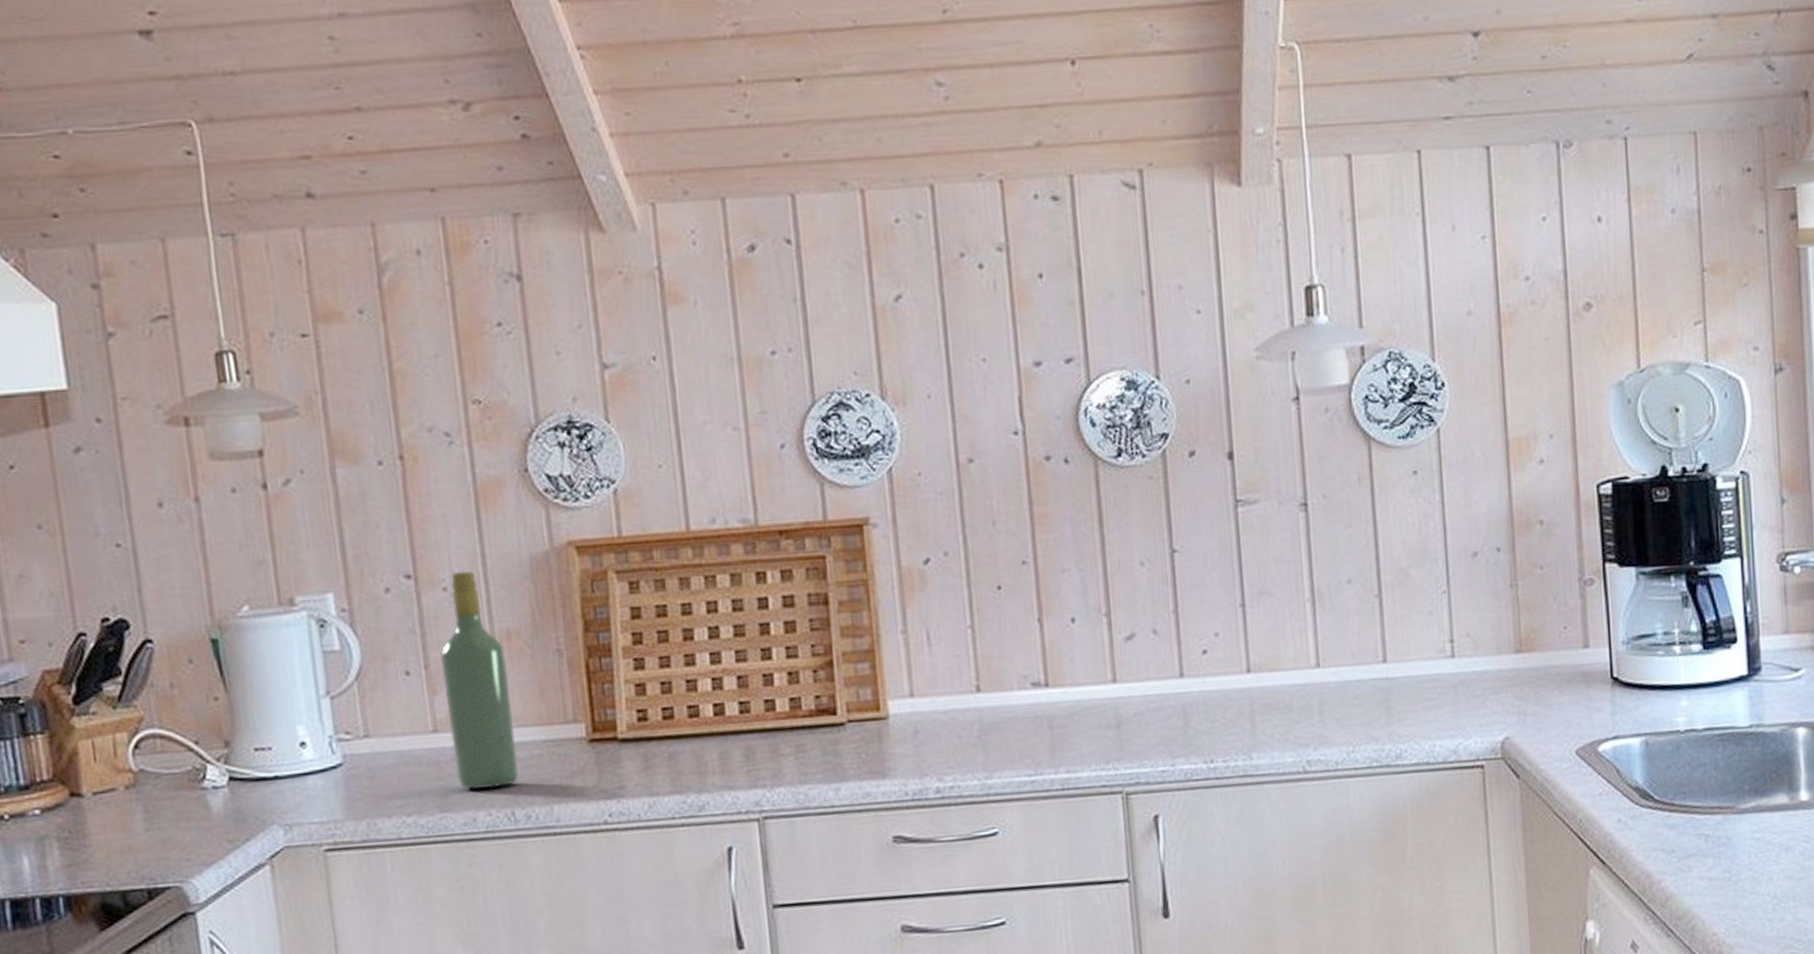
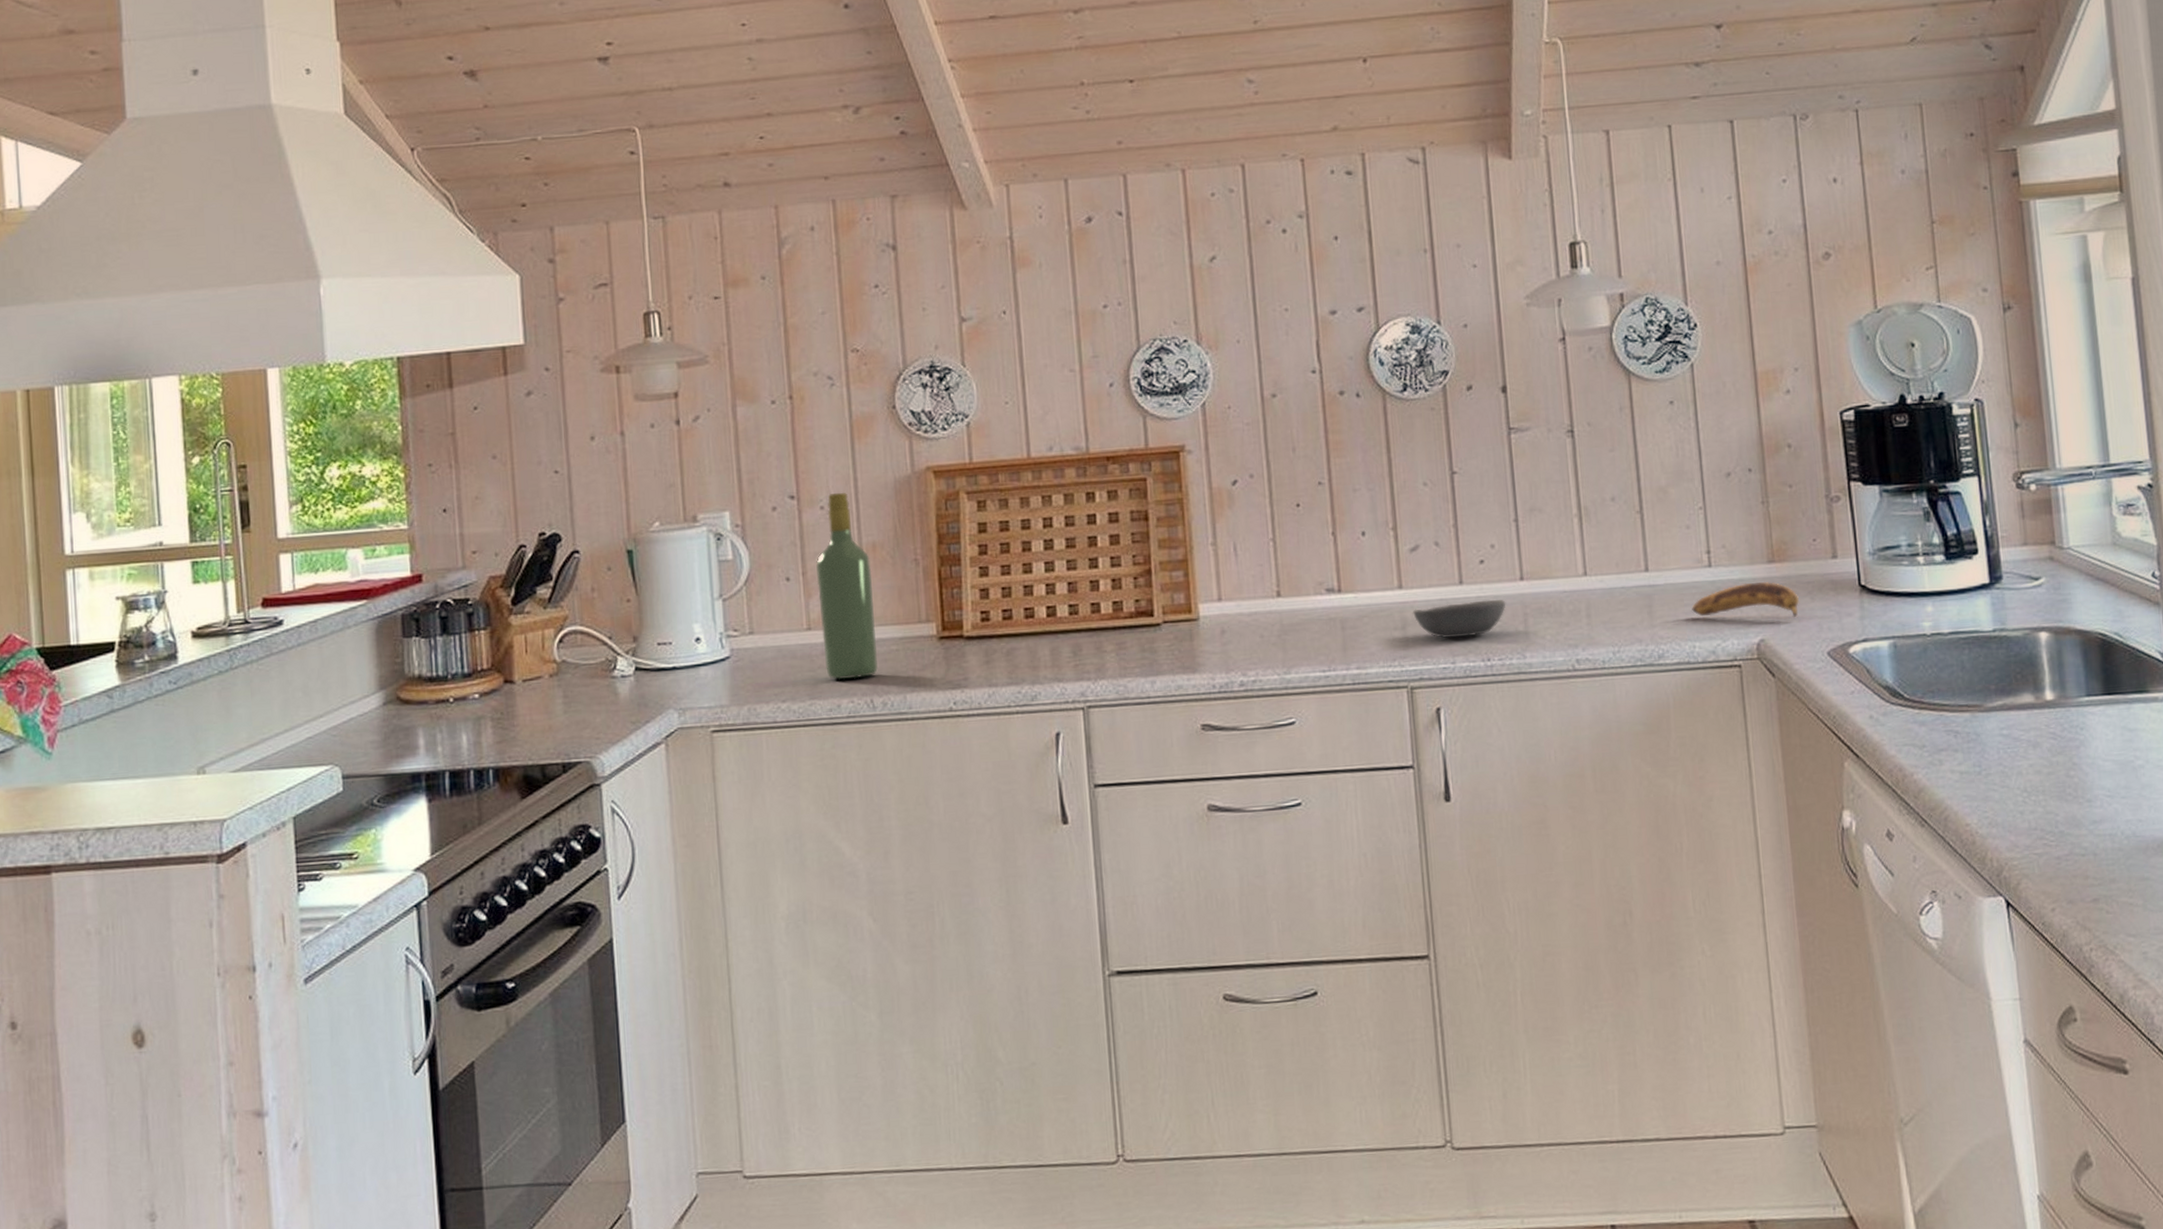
bowl: none [1127,694,1231,739] -> present [1412,599,1506,639]
banana: none [1432,673,1548,713] -> present [1692,581,1800,617]

